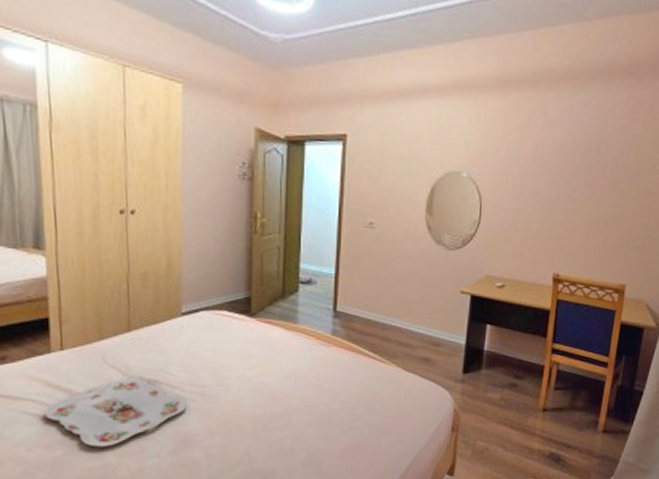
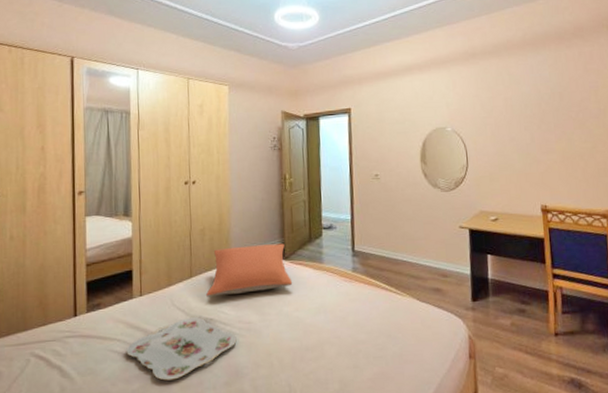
pillow: none [148,297,259,355] -> present [205,243,293,297]

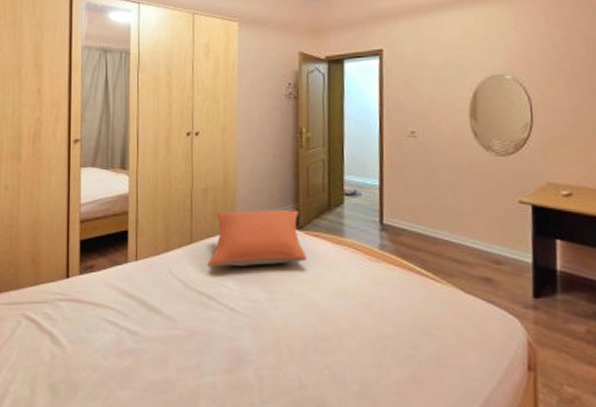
serving tray: present [126,317,237,381] -> none [119,289,240,359]

